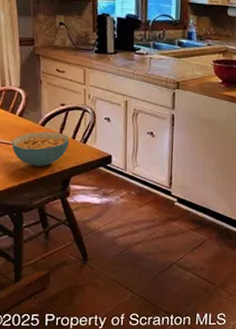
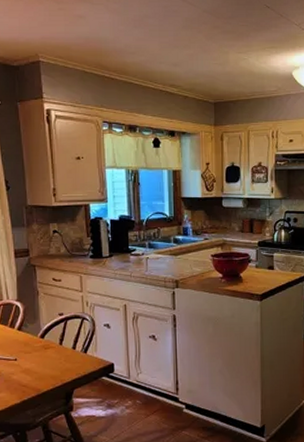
cereal bowl: present [11,131,70,167] -> none [11,343,70,381]

